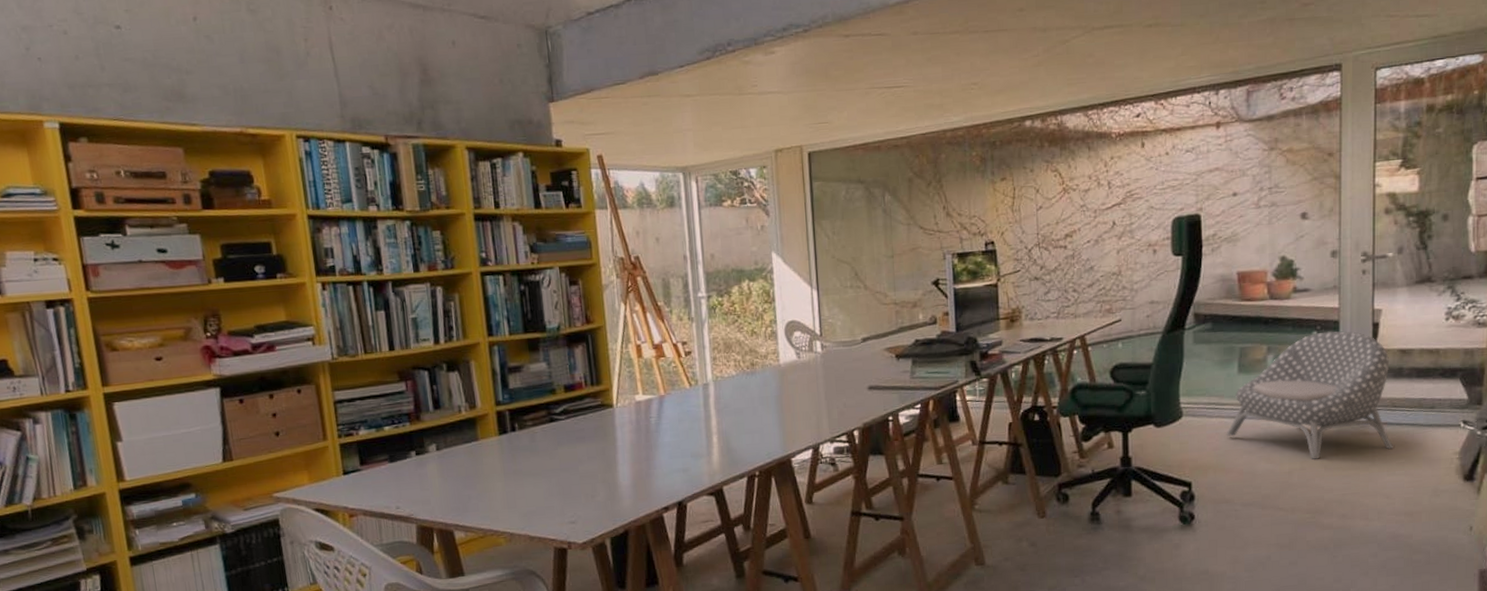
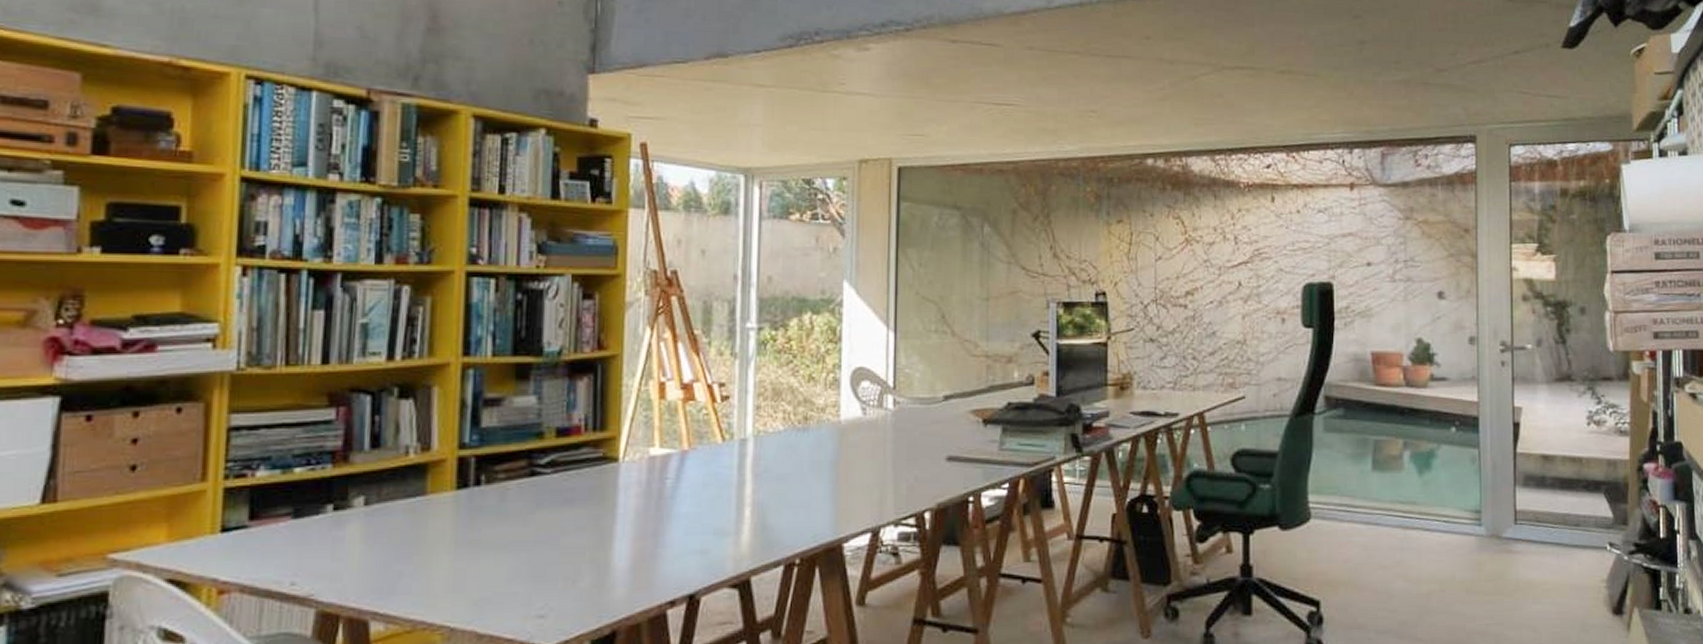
armchair: present [1226,331,1394,460] -> none [1358,428,1539,581]

